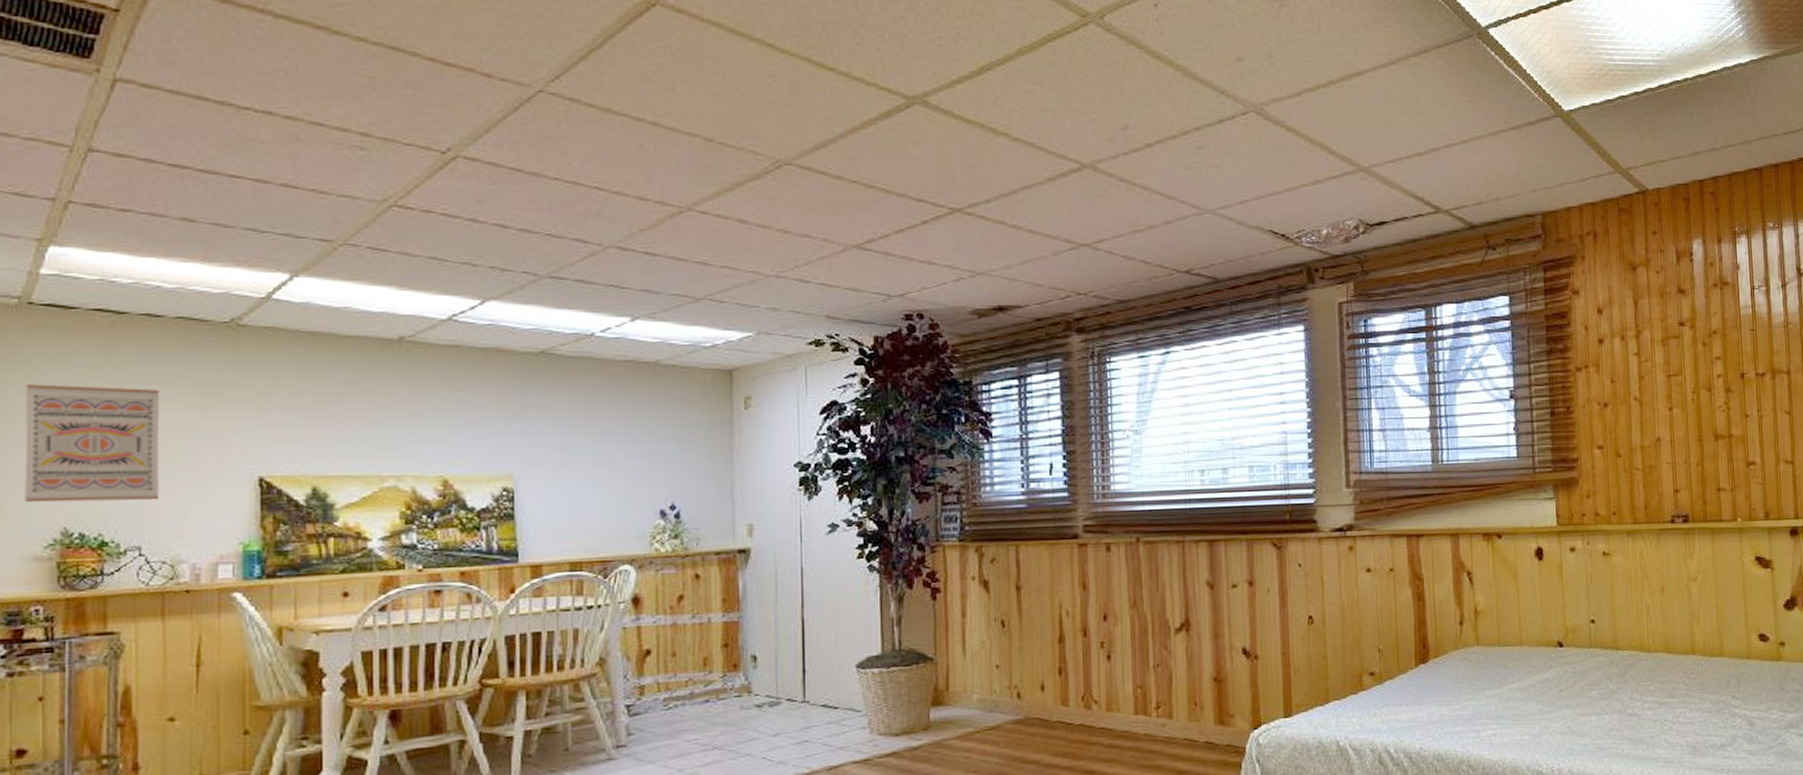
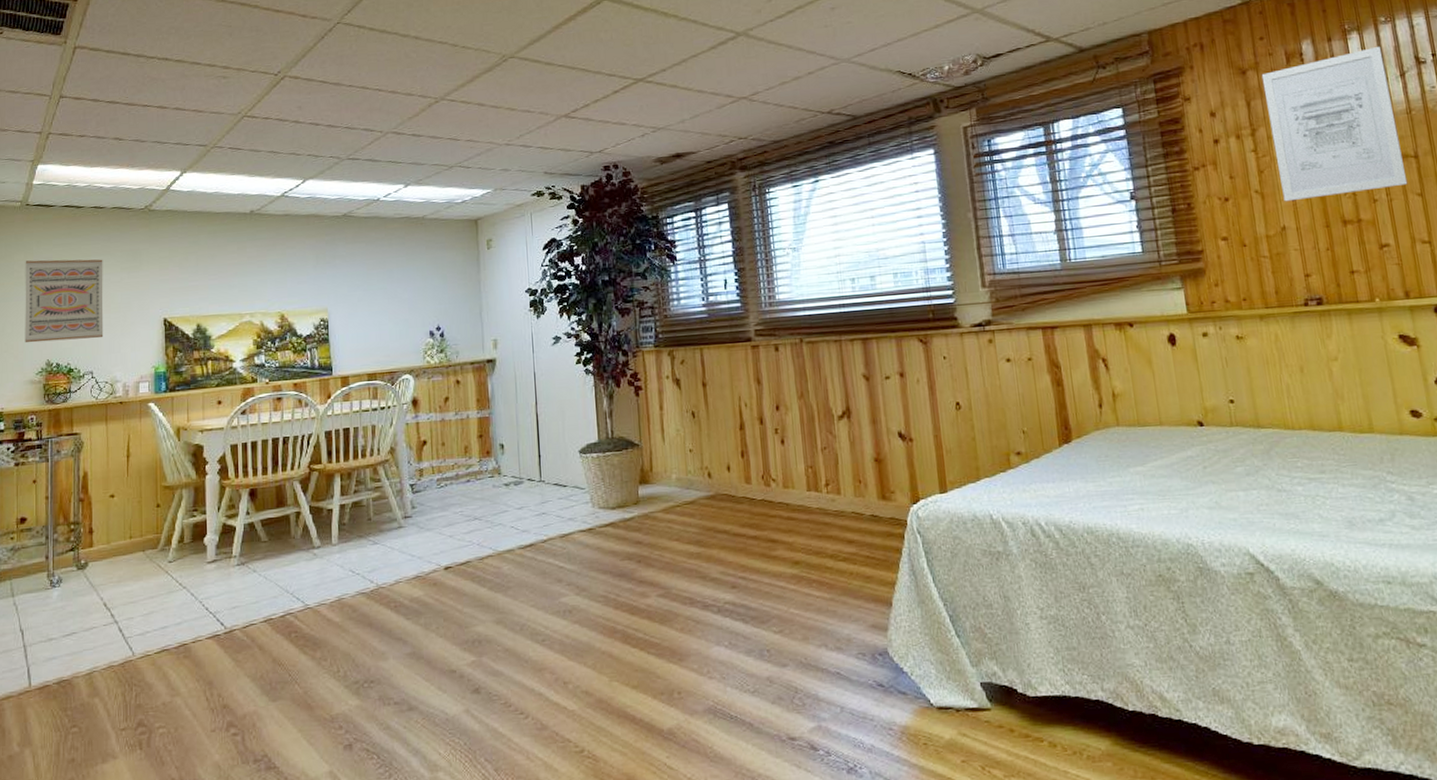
wall art: none [1651,253,1778,412] -> present [1261,46,1408,202]

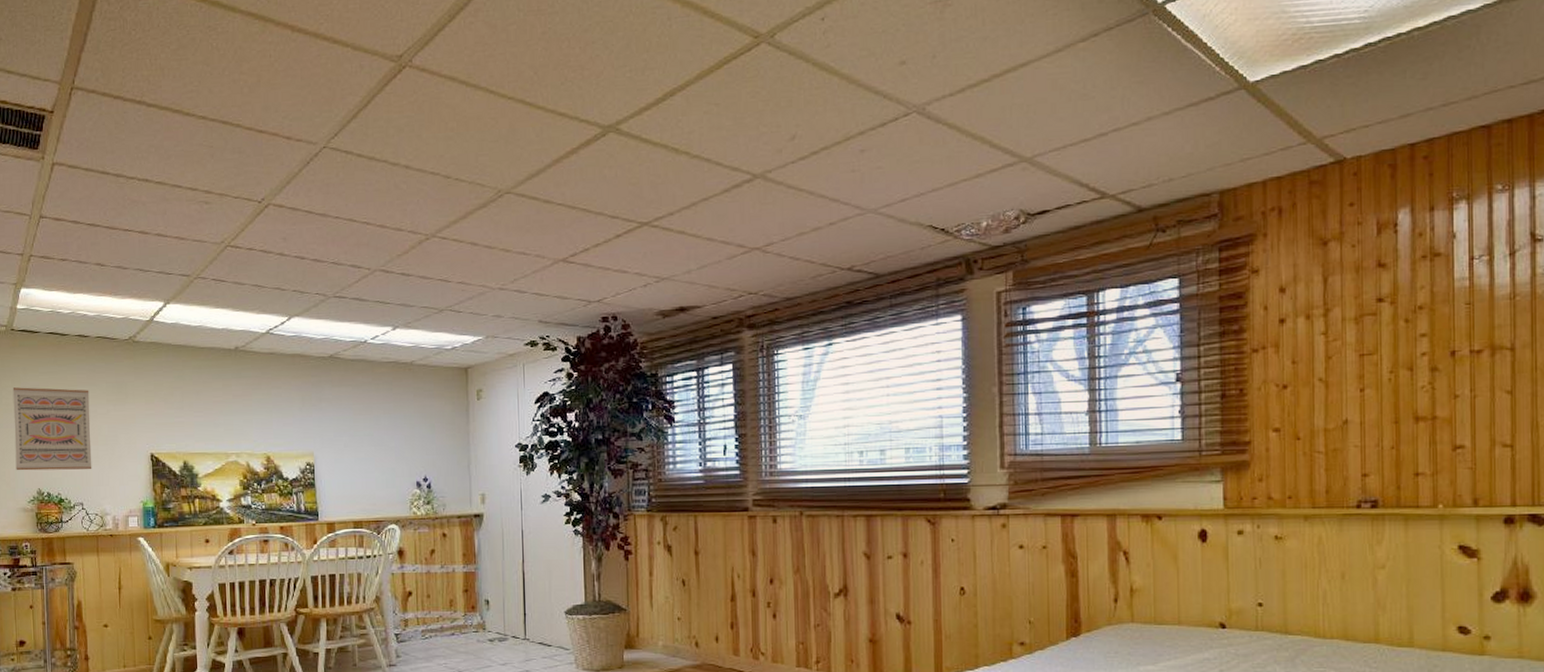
wall art: present [1261,46,1408,202] -> none [1345,218,1498,393]

